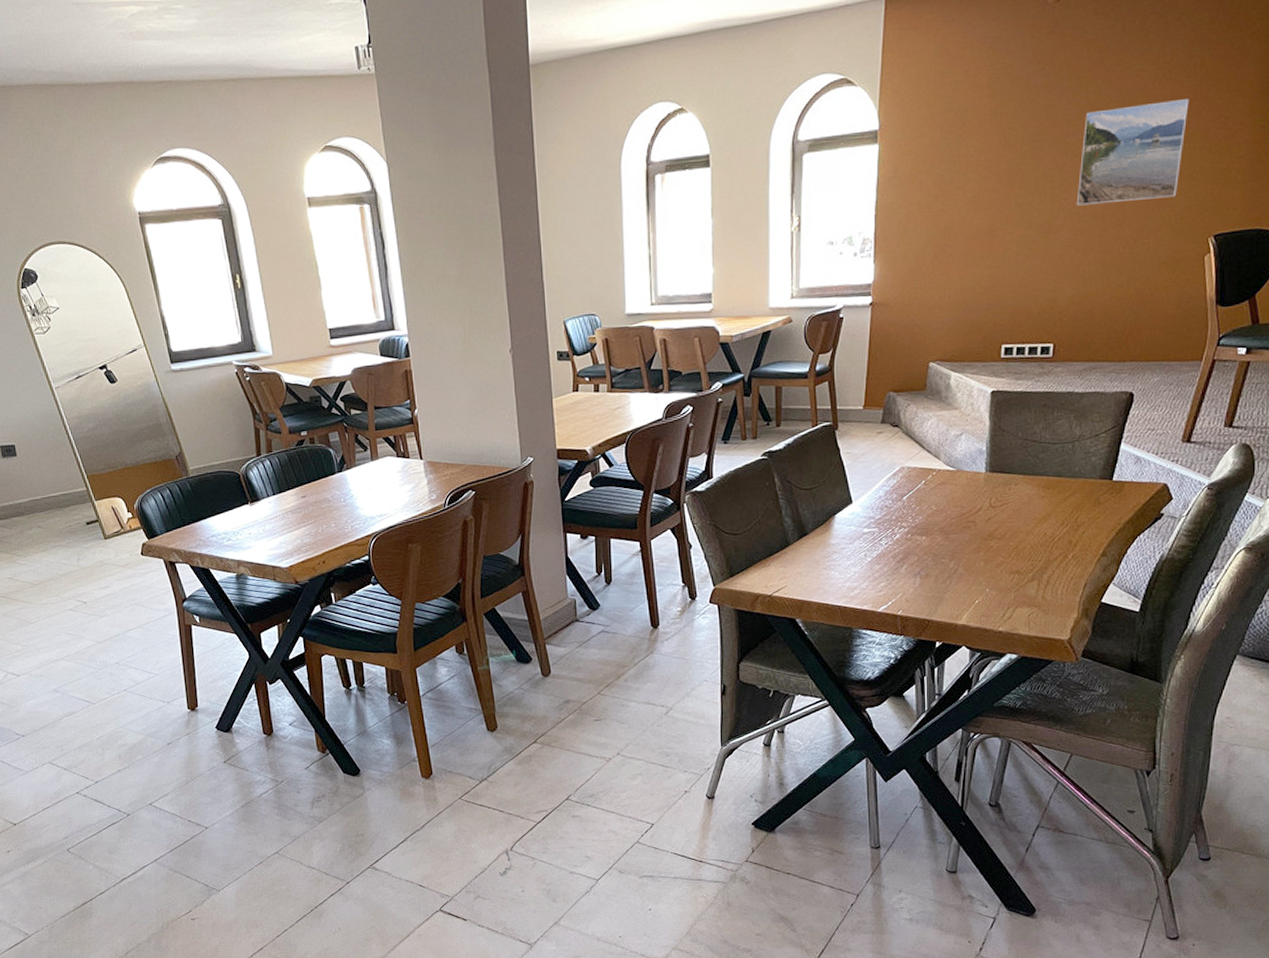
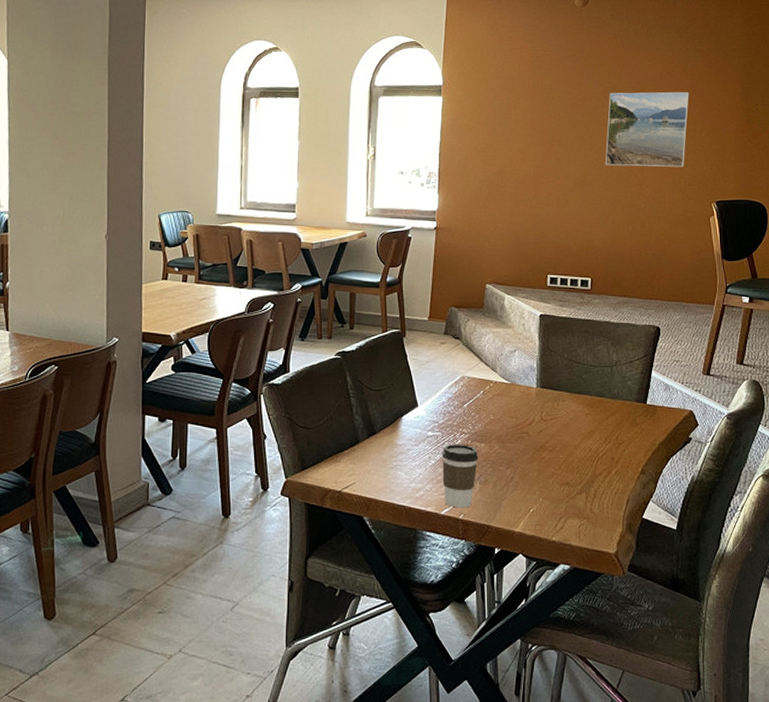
coffee cup: none [878,538,919,604] -> present [441,444,479,508]

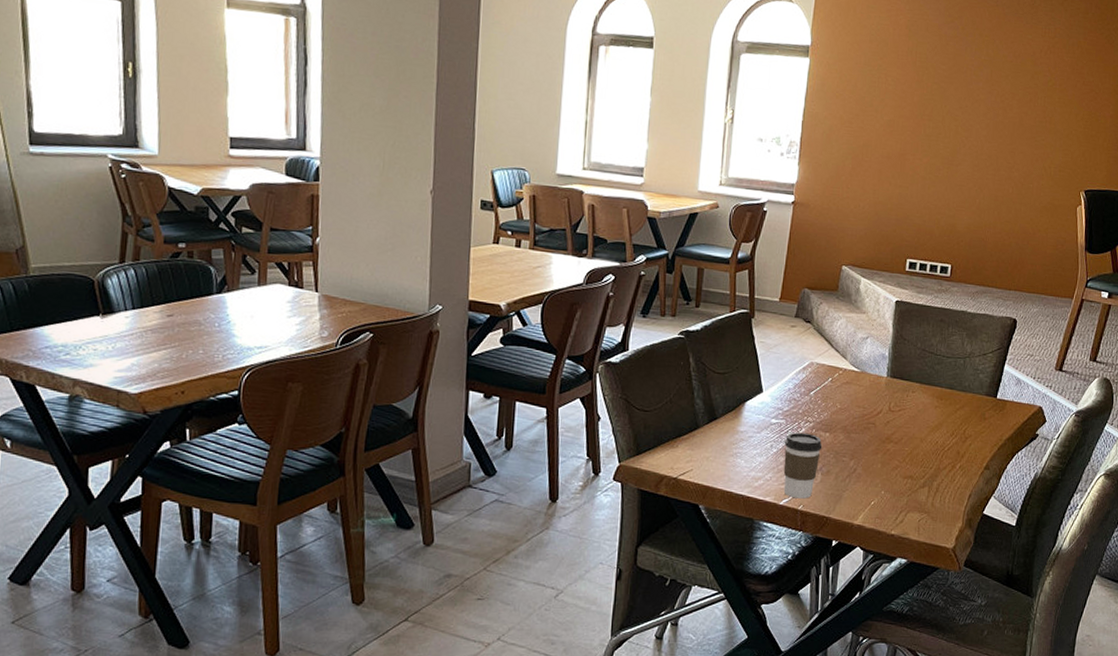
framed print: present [605,91,689,167] -> none [975,66,1068,152]

